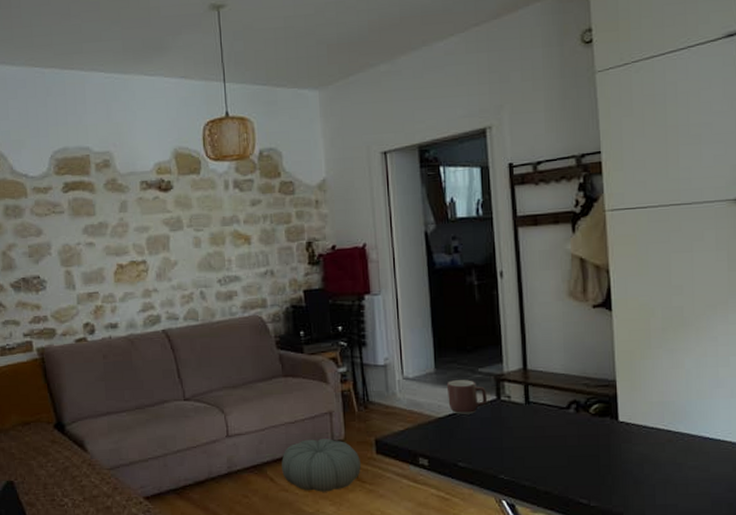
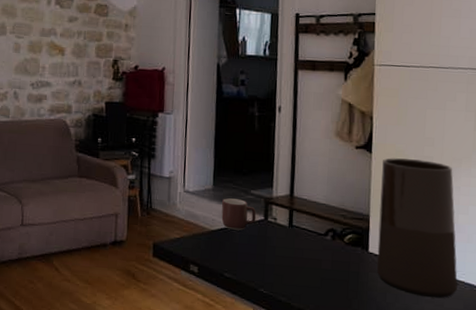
pouf: present [282,439,361,492] -> none [67,236,138,287]
vase: none [625,311,724,463] -> present [377,158,458,298]

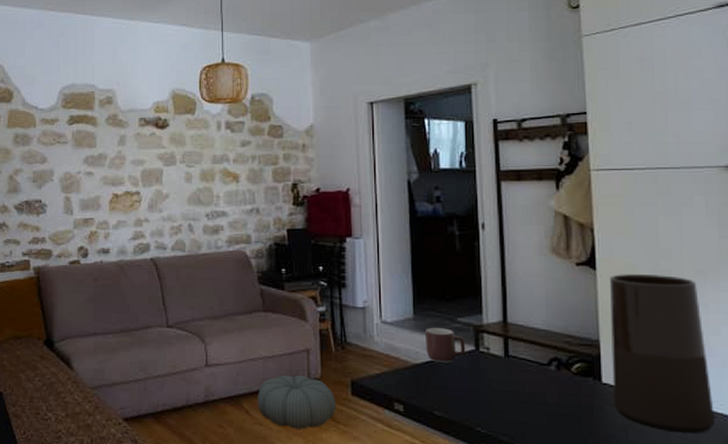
pouf: none [67,236,138,287] -> present [258,375,335,429]

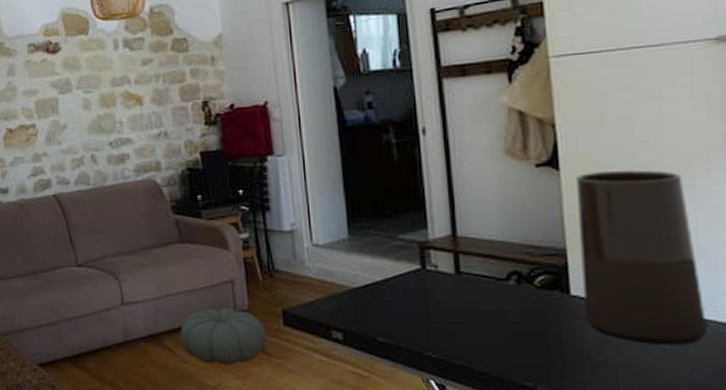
mug: present [424,328,466,363] -> none [362,247,411,285]

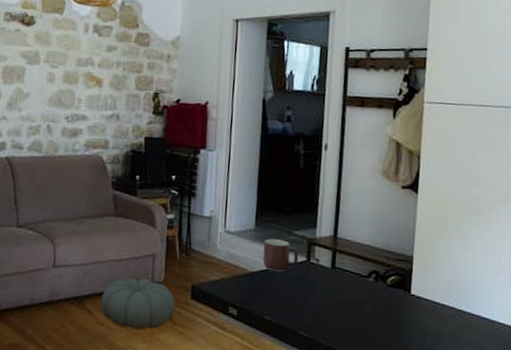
mug: none [362,247,411,285] -> present [262,239,299,272]
vase: present [577,170,707,344] -> none [418,198,498,340]

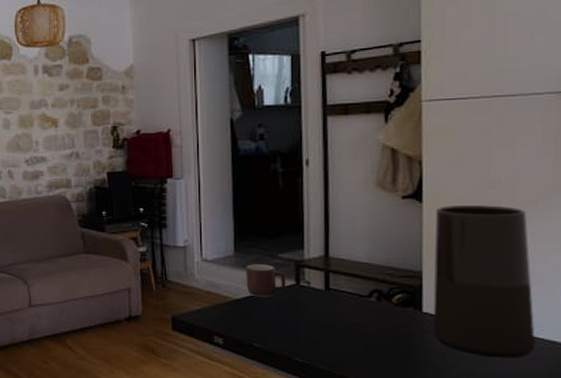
pouf: present [101,278,175,330] -> none [80,313,156,363]
vase: none [418,198,498,340] -> present [433,205,535,357]

